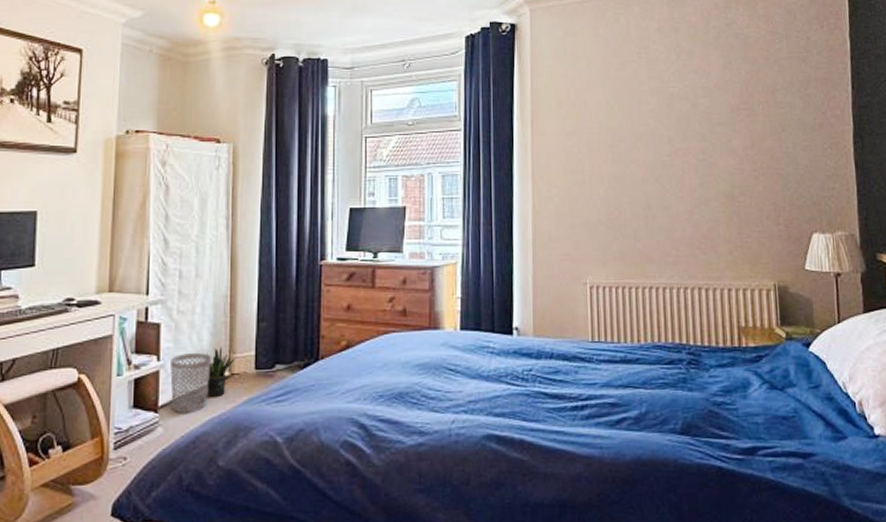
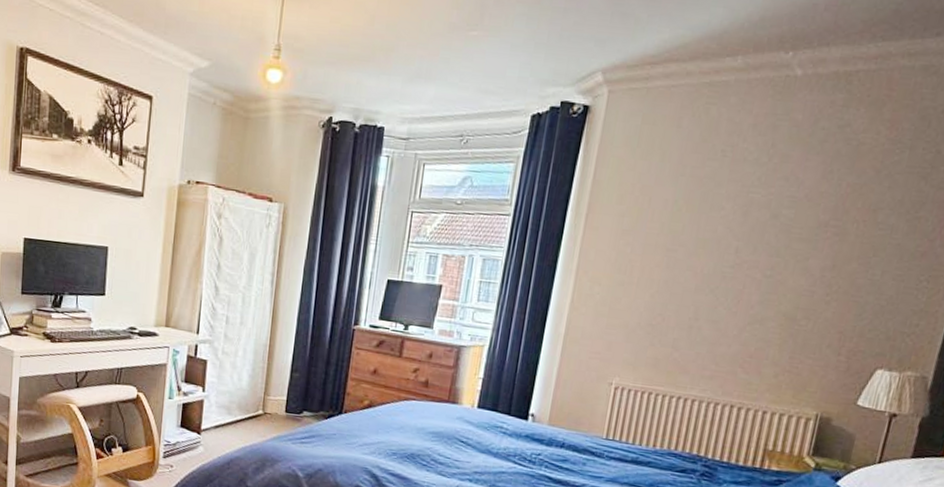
wastebasket: present [170,353,211,414] -> none [212,389,248,440]
potted plant: present [207,347,236,397] -> none [242,388,270,430]

